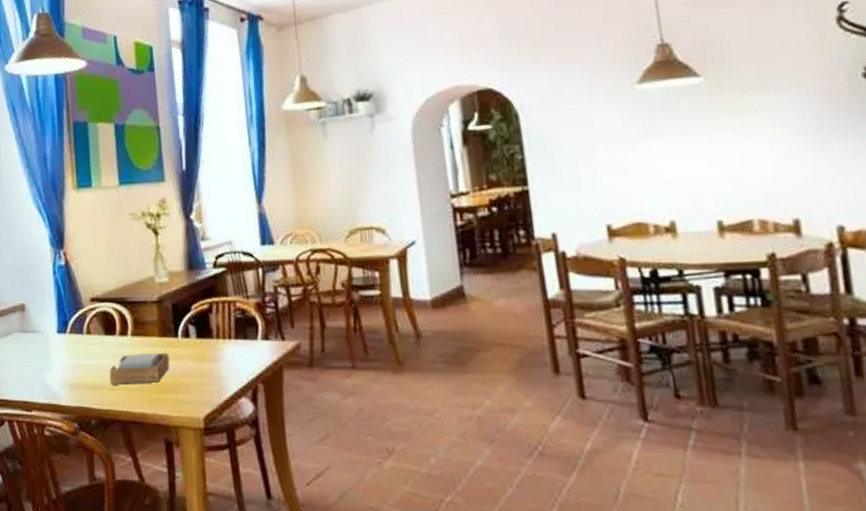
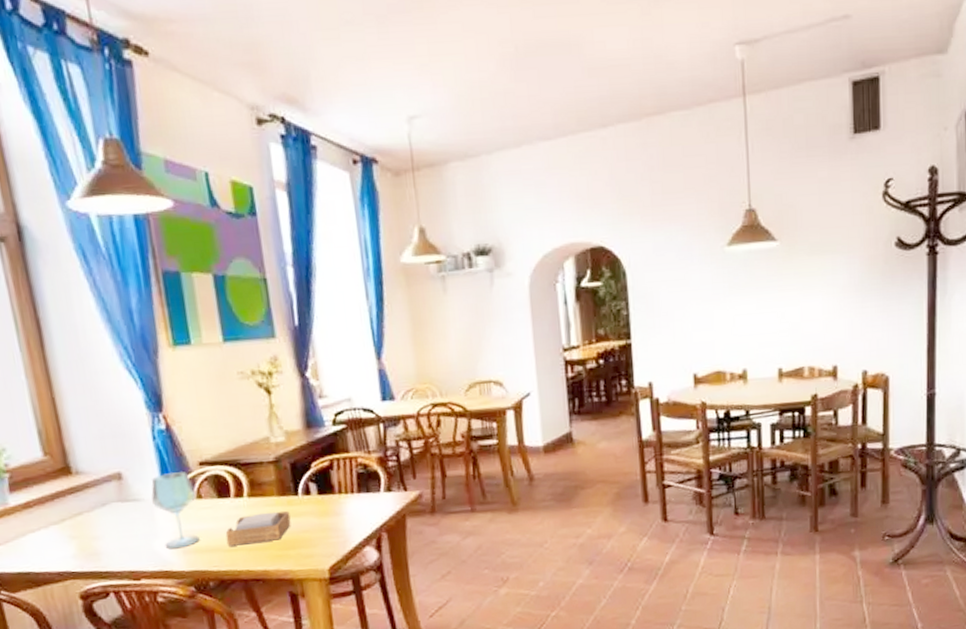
wine glass: none [47,307,86,383] -> present [151,471,200,549]

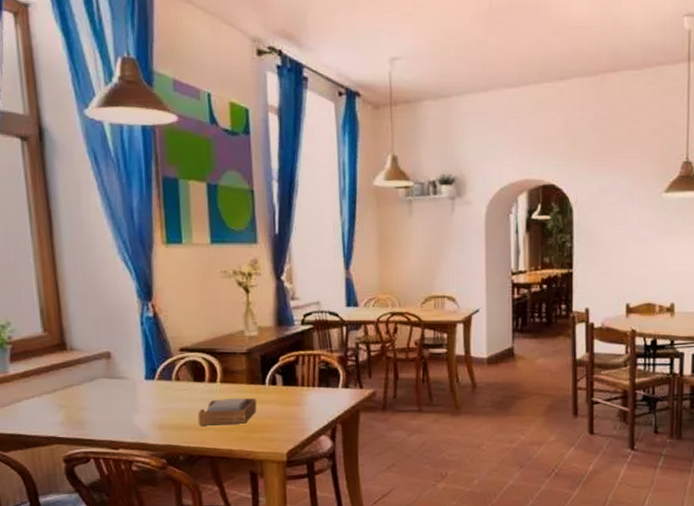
wine glass: present [151,471,200,549] -> none [134,356,175,424]

